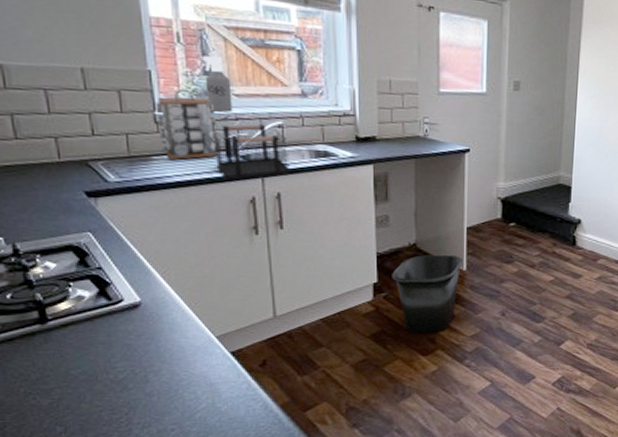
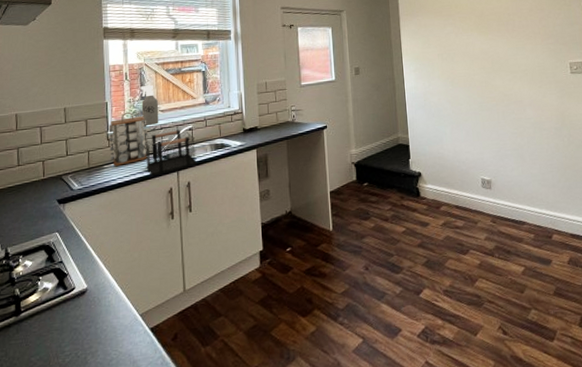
waste bin: present [392,254,463,334] -> none [274,217,329,296]

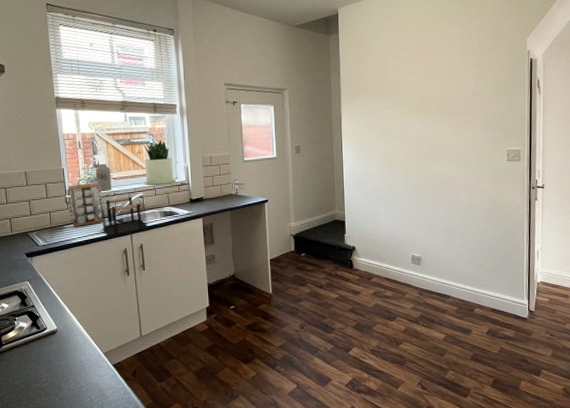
planter: none [193,67,230,117] -> present [142,139,177,186]

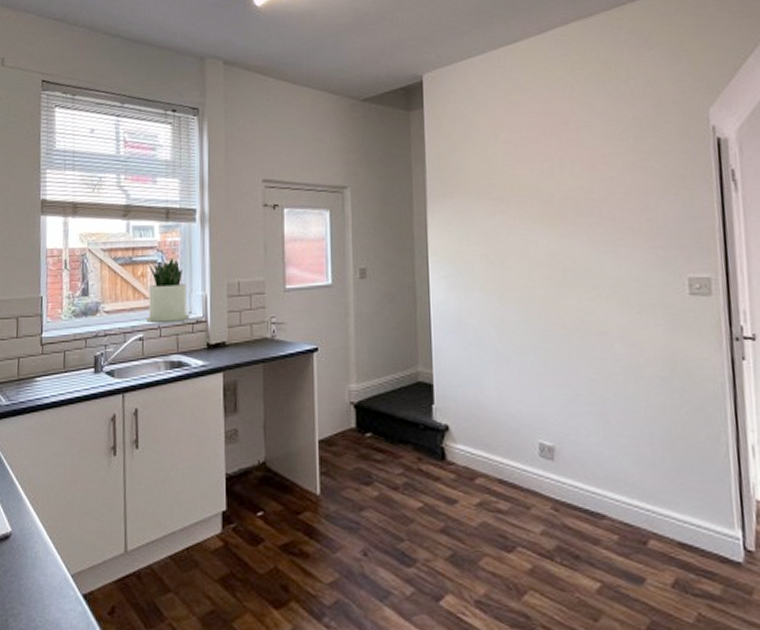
spice rack: present [66,178,104,227] -> none [42,310,89,379]
spray bottle: present [93,154,112,192] -> none [82,278,103,331]
dish rack: present [100,196,148,238] -> none [84,338,148,398]

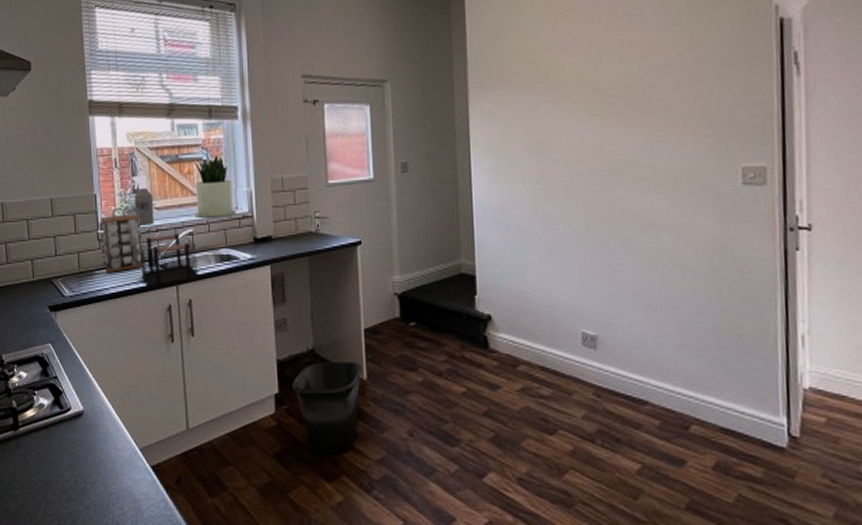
spice rack: none [42,310,89,379] -> present [98,207,143,272]
spray bottle: none [82,278,103,331] -> present [132,176,154,227]
dish rack: none [84,338,148,398] -> present [139,233,199,289]
waste bin: none [241,474,316,578] -> present [292,361,362,455]

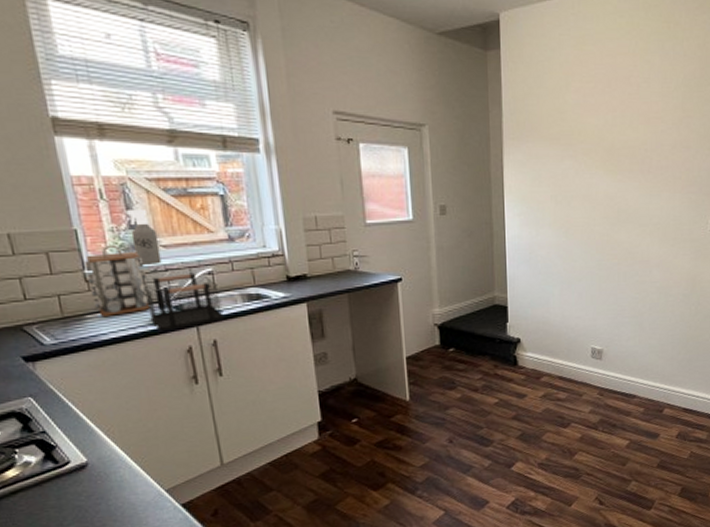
planter: present [193,155,237,219] -> none [206,190,265,258]
waste bin: present [292,361,362,455] -> none [335,386,405,469]

